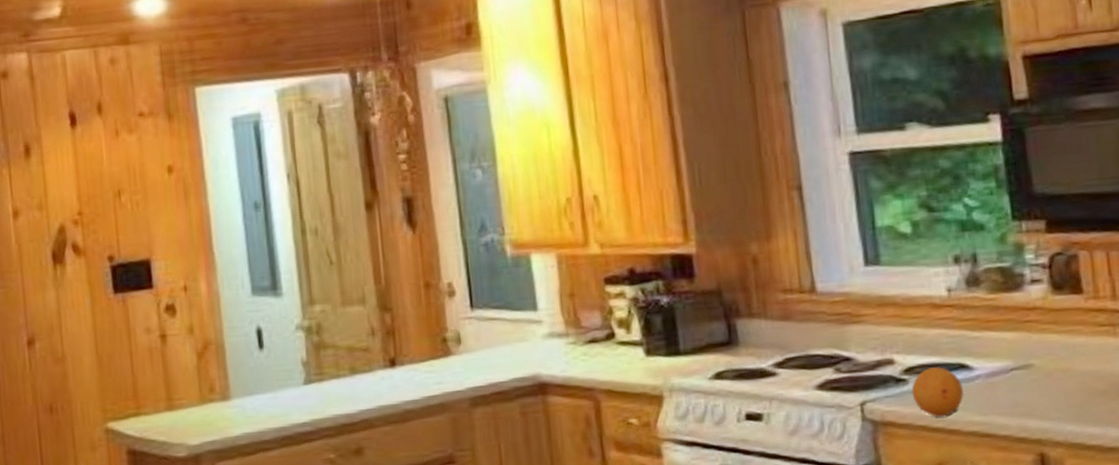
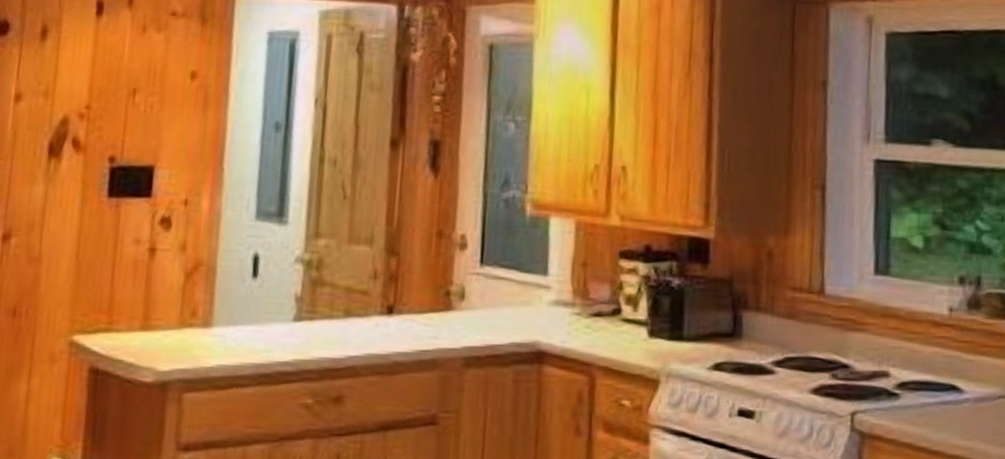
fruit: present [911,367,965,417] -> none [902,385,952,437]

